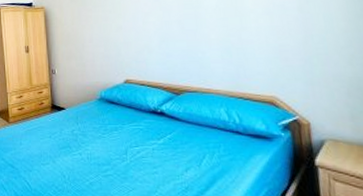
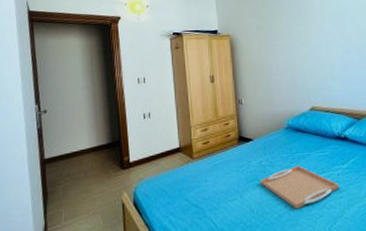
serving tray: none [72,137,155,180] -> present [260,165,340,210]

